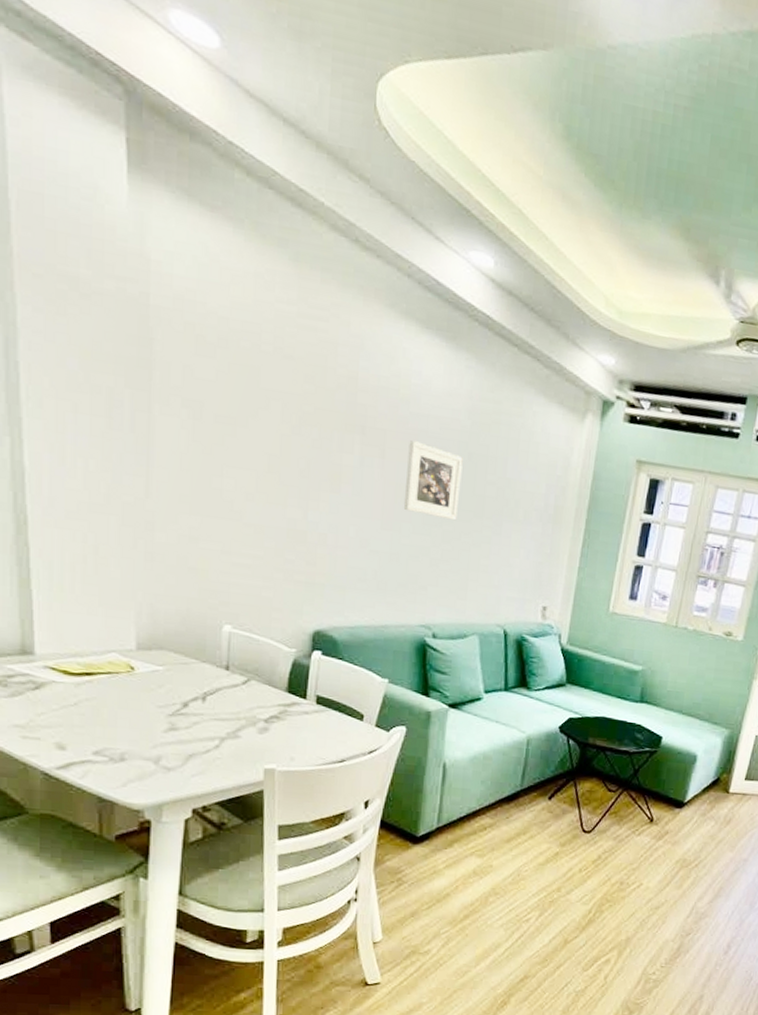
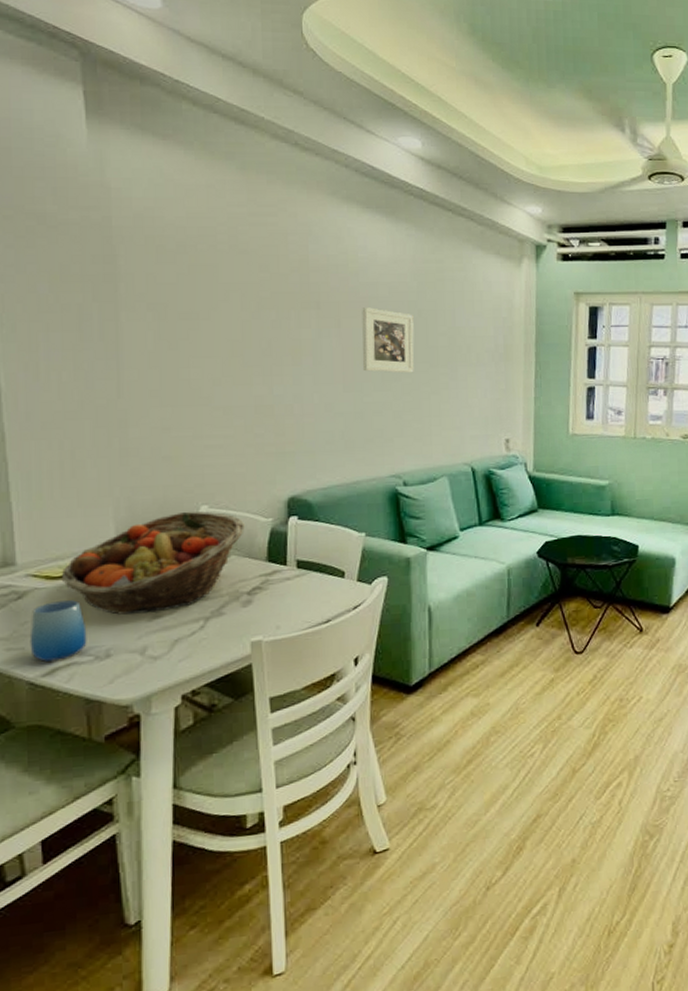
cup: none [45,697,103,756] -> present [29,600,87,662]
fruit basket: none [79,627,267,725] -> present [61,511,245,615]

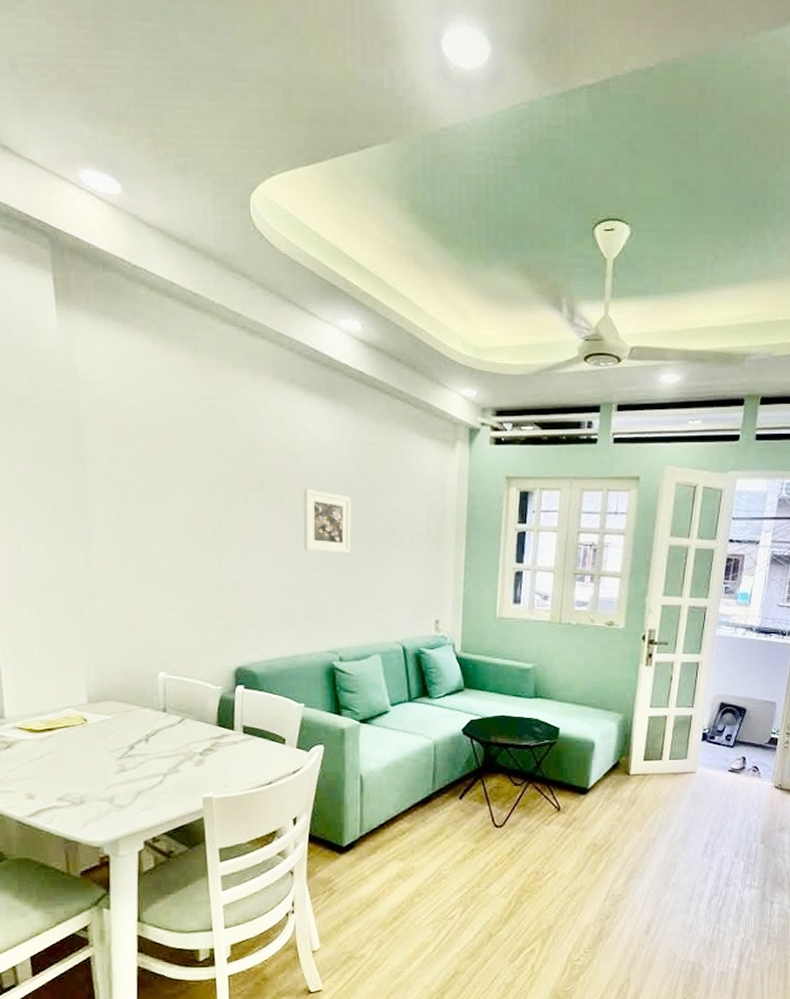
cup: present [29,600,87,662] -> none [17,752,65,804]
fruit basket: present [61,511,245,615] -> none [42,676,197,767]

